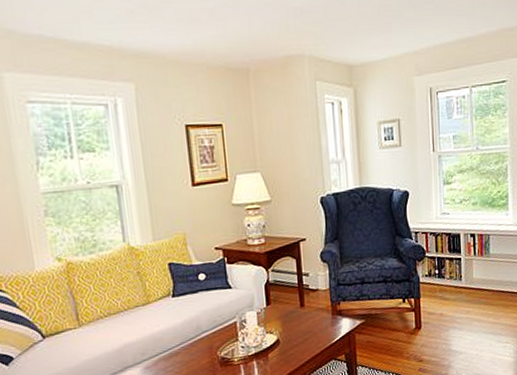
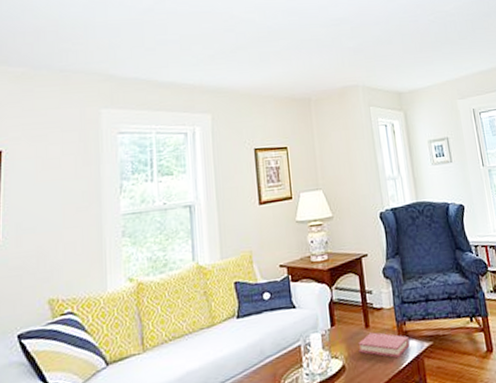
book: none [292,311,342,334] -> present [358,332,410,359]

